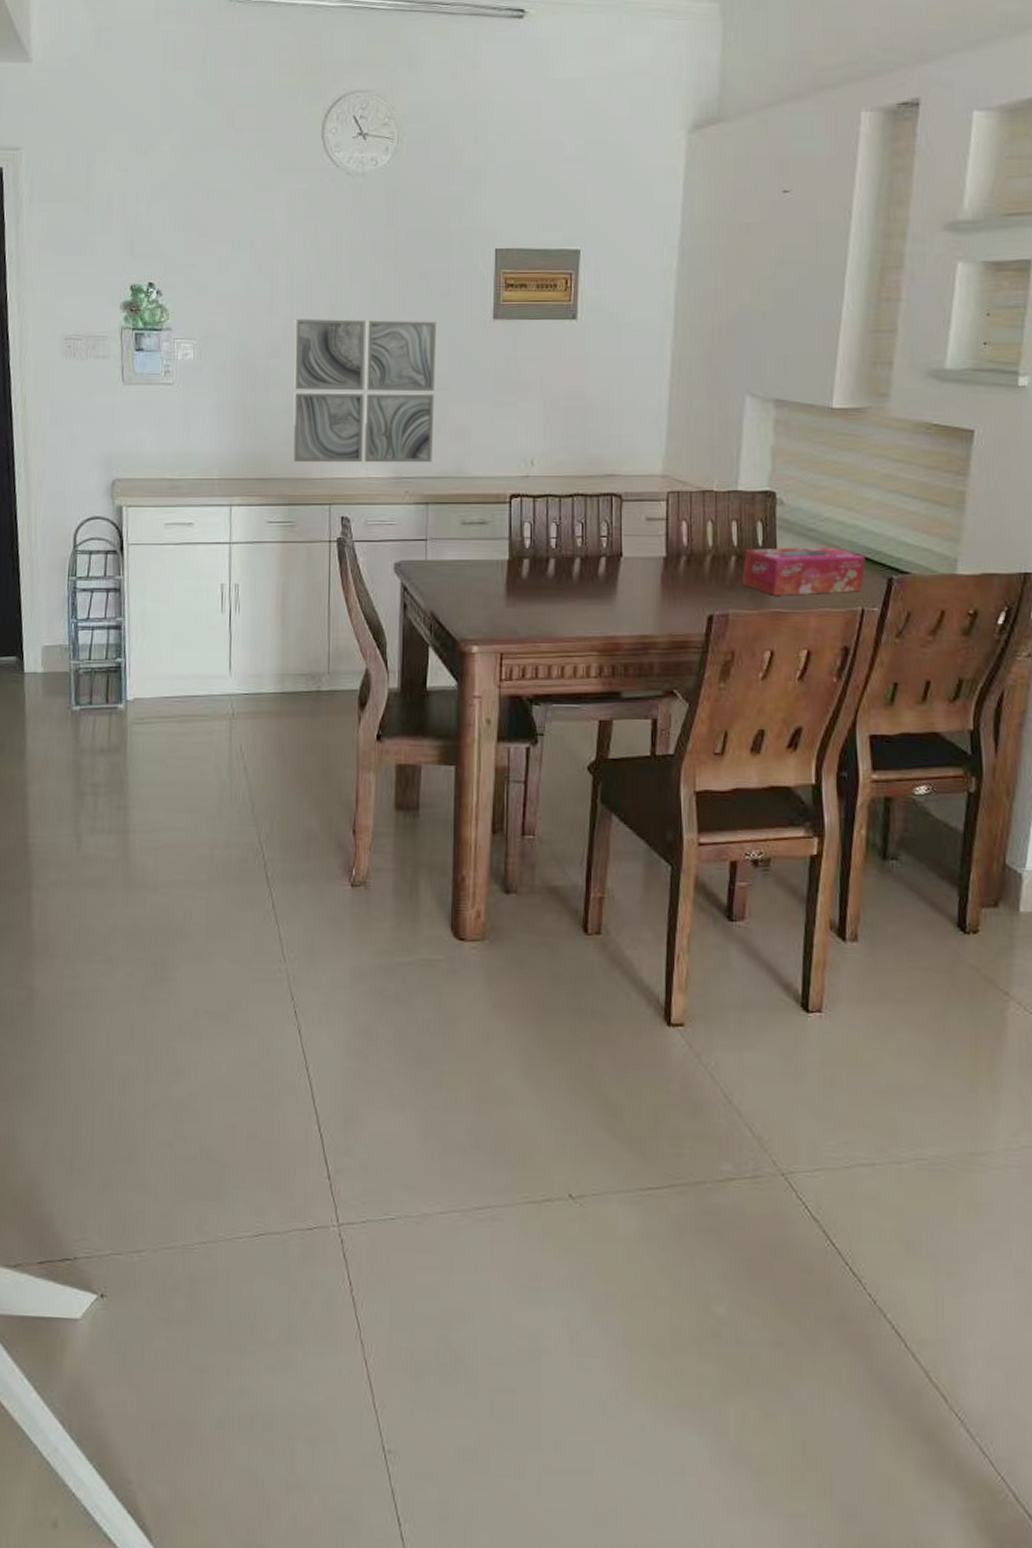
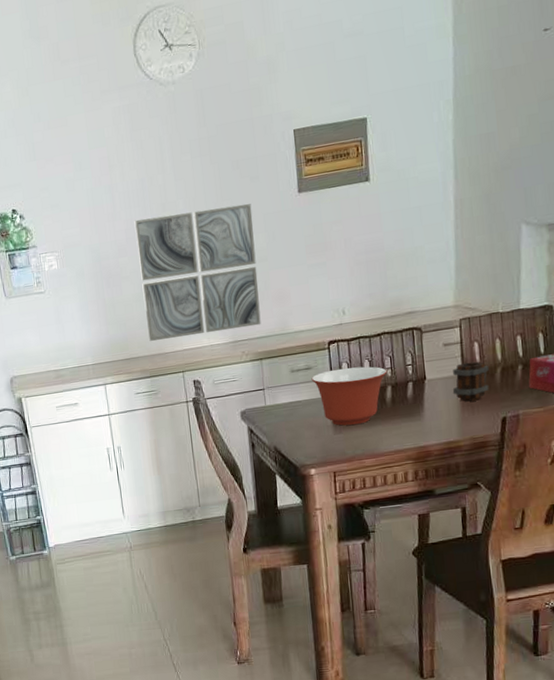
mixing bowl: none [485,528,577,599] -> present [311,366,388,426]
mug: none [652,544,697,590] -> present [452,361,489,402]

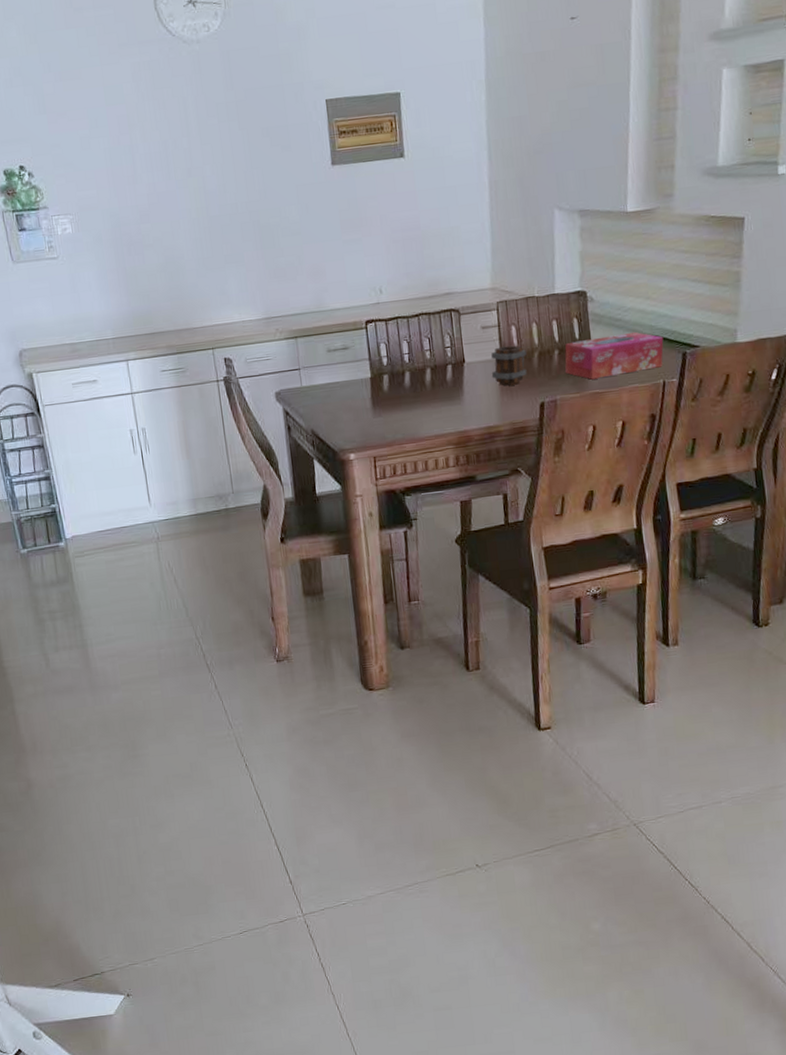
wall art: present [134,203,261,341] -> none [157,173,296,315]
mixing bowl: present [311,366,388,426] -> none [348,347,427,409]

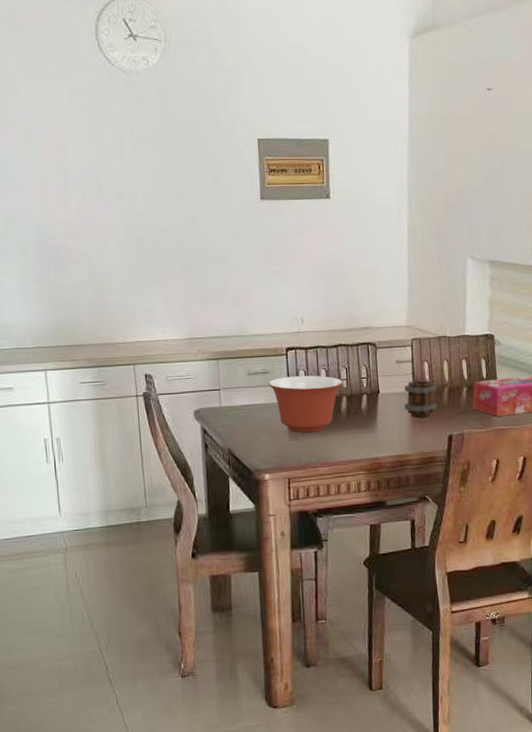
mixing bowl: none [348,347,427,409] -> present [268,375,343,433]

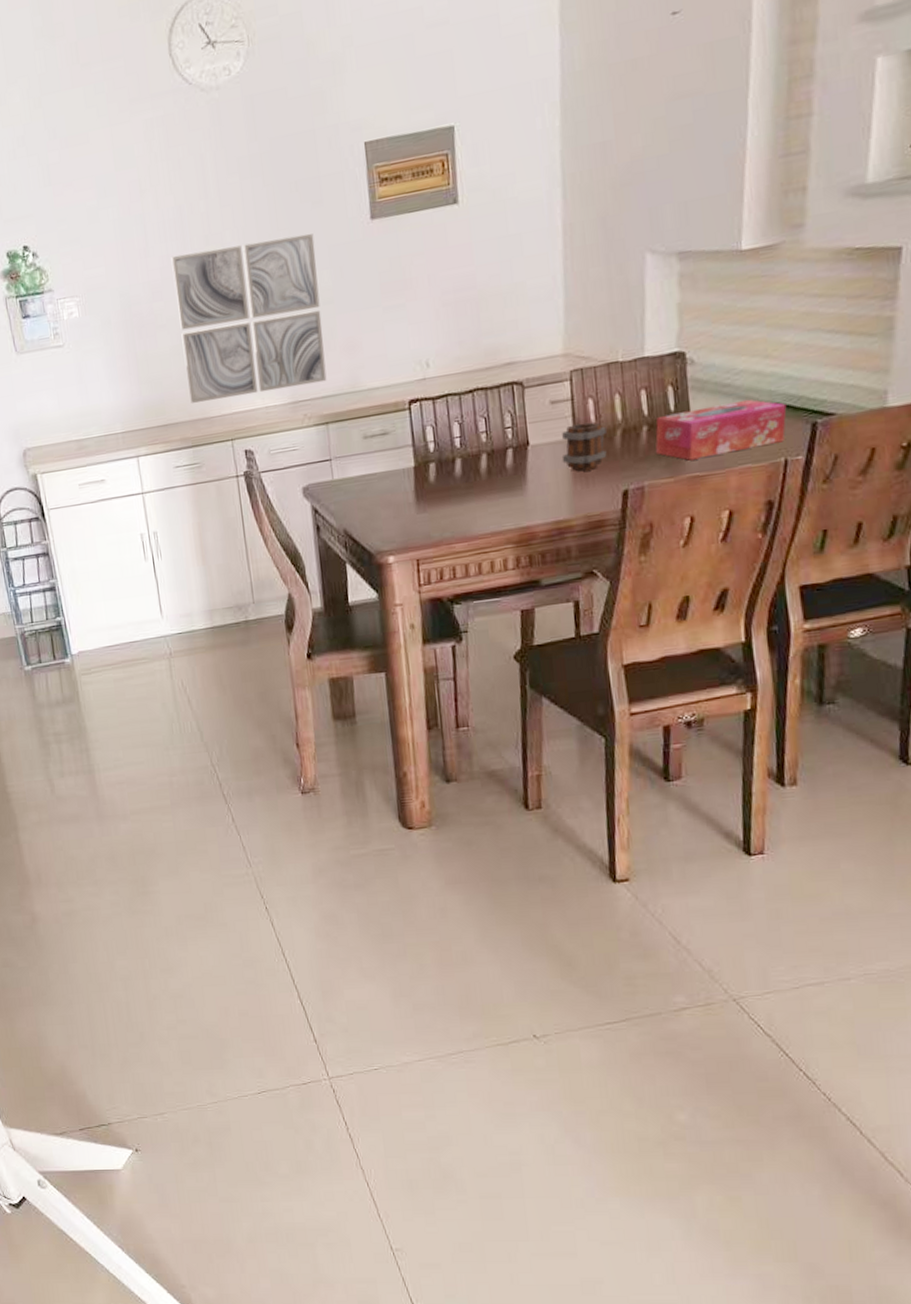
wall art: none [87,202,219,329] -> present [171,233,327,403]
mixing bowl: present [268,375,343,433] -> none [388,430,482,503]

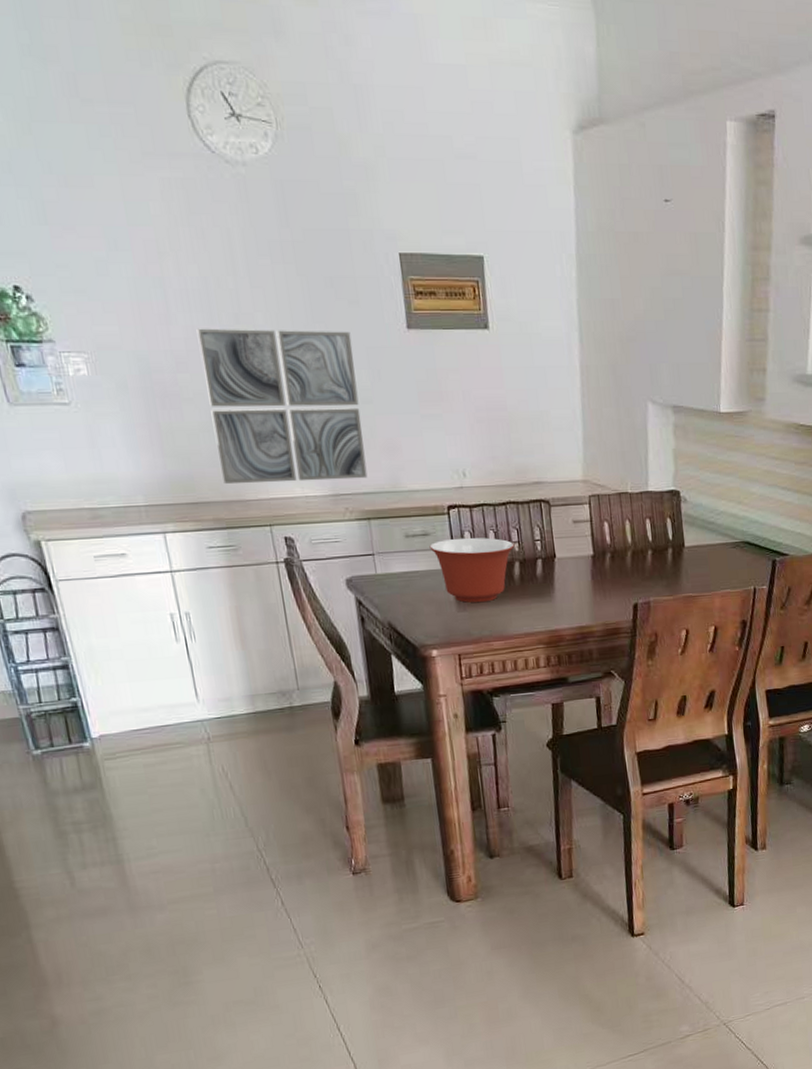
mixing bowl: none [388,430,482,503] -> present [429,537,515,603]
mug: present [561,422,607,472] -> none [583,542,620,585]
tissue box: present [655,399,787,461] -> none [658,536,755,583]

